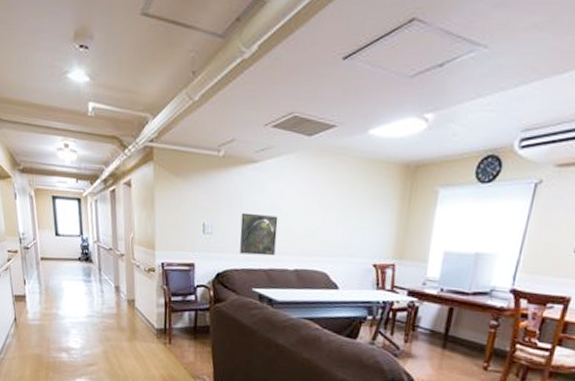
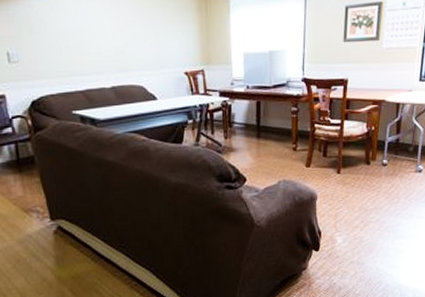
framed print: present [239,212,278,256] -> none [47,37,89,78]

